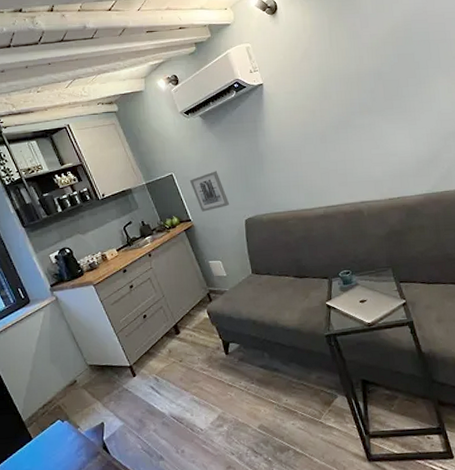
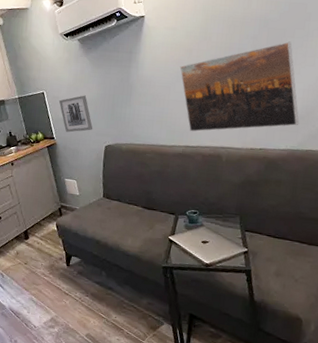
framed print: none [306,90,429,192] -> present [179,41,299,132]

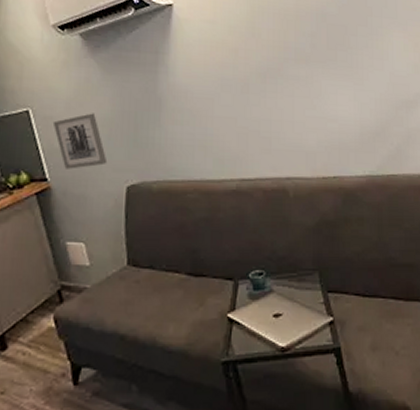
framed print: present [179,41,299,132] -> none [224,40,376,160]

